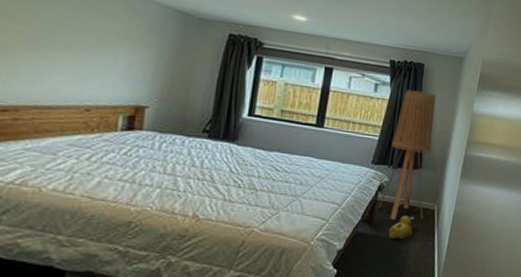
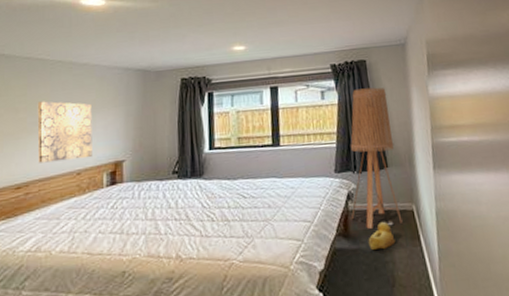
wall art: none [35,16,115,96] -> present [37,101,93,163]

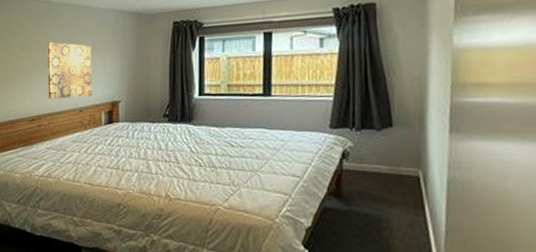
floor lamp: present [350,87,403,229] -> none [344,35,405,191]
rubber duck: present [368,221,396,250] -> none [362,185,395,215]

